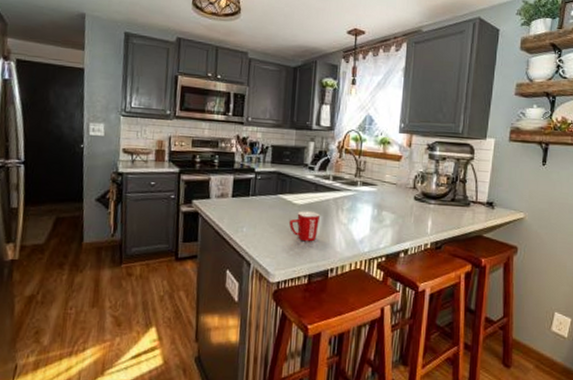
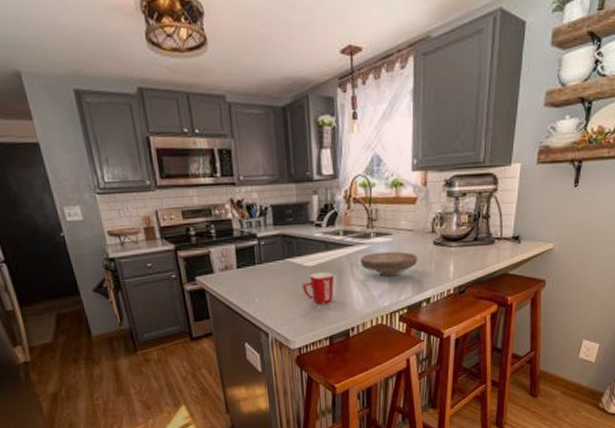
bowl: none [345,199,400,225] -> present [359,251,418,278]

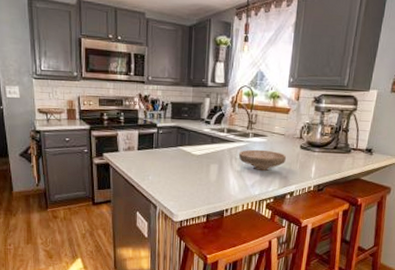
mug: present [301,272,335,304] -> none [188,160,217,187]

